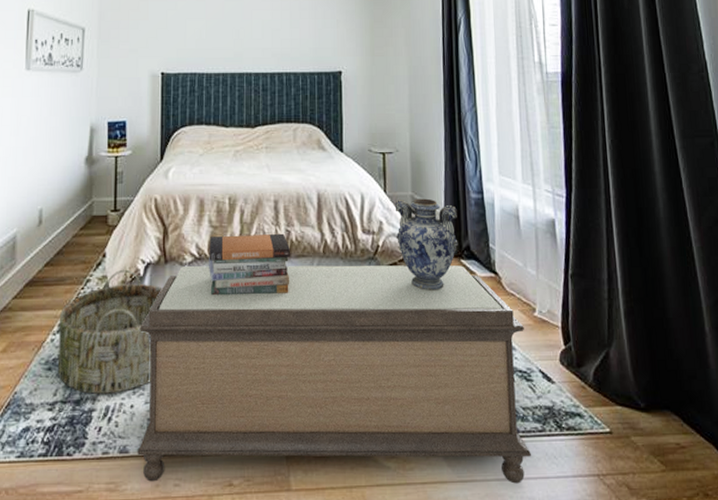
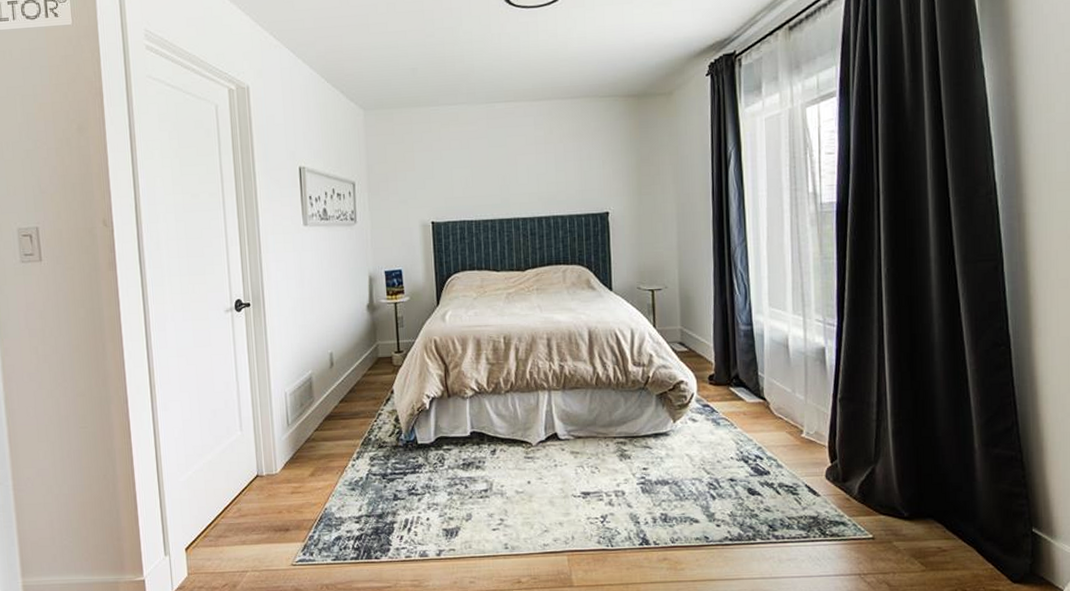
basket: present [57,269,163,394] -> none [357,403,448,509]
bench: present [137,265,531,484] -> none [429,393,795,581]
book stack: present [209,233,290,296] -> none [487,368,565,425]
decorative vase: present [394,198,458,290] -> none [664,331,727,416]

